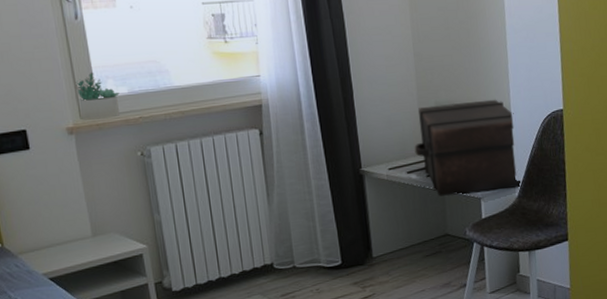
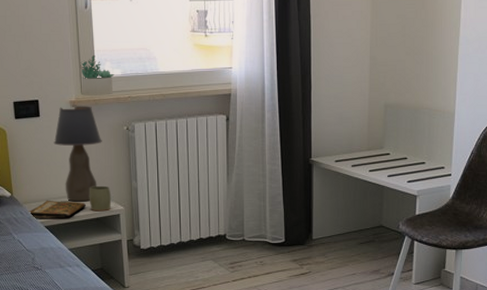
book: none [26,244,100,270] -> present [28,200,87,218]
table lamp: none [50,131,112,246] -> present [53,105,102,202]
mug: none [101,222,131,254] -> present [89,185,112,212]
suitcase: present [414,99,522,197] -> none [361,105,457,192]

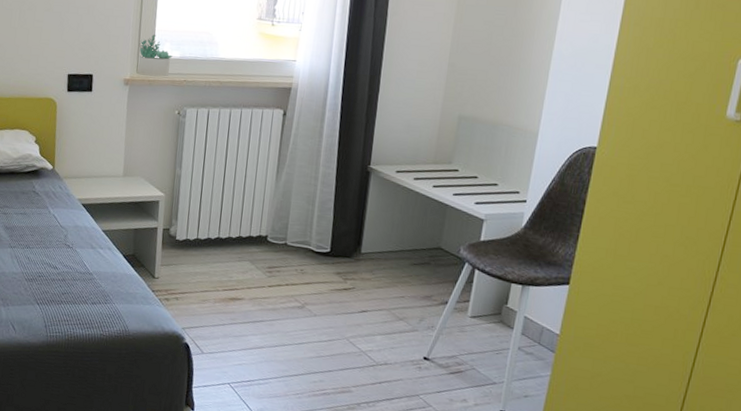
book: present [28,200,87,218] -> none [68,177,127,199]
table lamp: present [53,105,102,202] -> none [102,83,151,184]
mug: present [89,185,112,212] -> none [129,168,154,196]

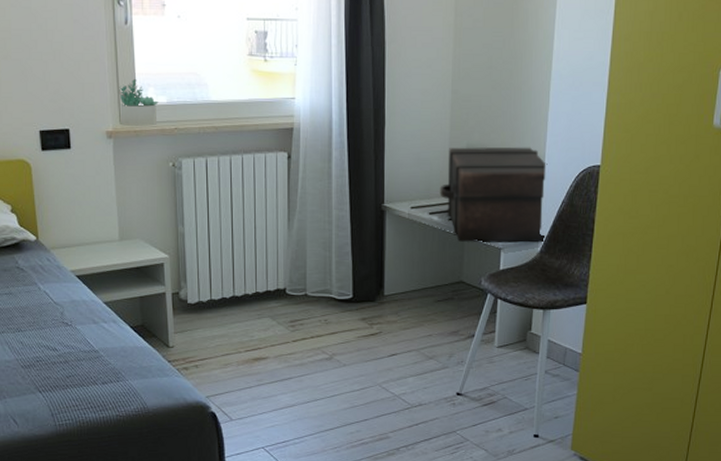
suitcase: none [426,117,541,218] -> present [439,147,548,243]

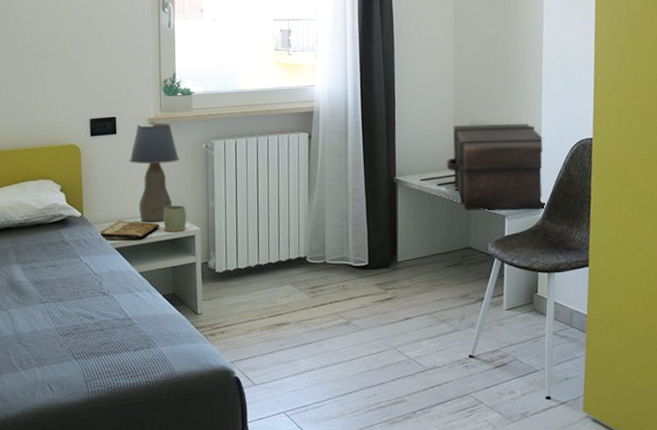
book: none [57,245,125,267] -> present [99,220,161,240]
table lamp: none [86,136,144,248] -> present [129,122,180,222]
mug: none [128,229,154,260] -> present [163,205,187,232]

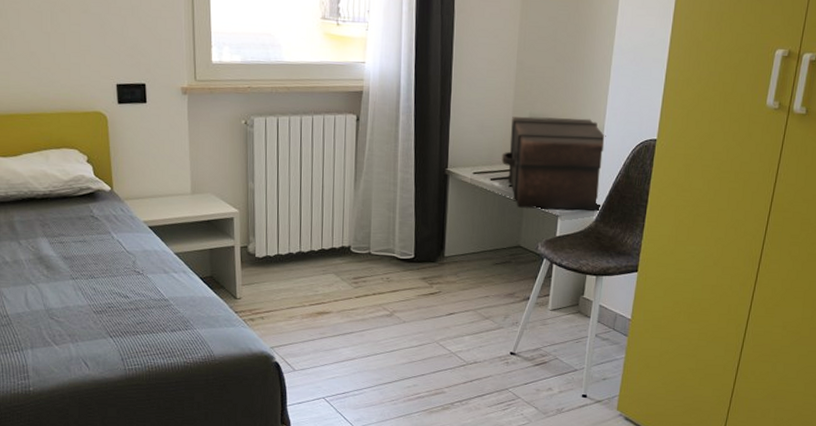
book: present [99,220,161,240] -> none [130,197,197,219]
table lamp: present [129,122,180,222] -> none [161,92,217,202]
succulent plant: present [160,72,195,113] -> none [194,36,233,84]
mug: present [163,205,187,232] -> none [199,184,225,214]

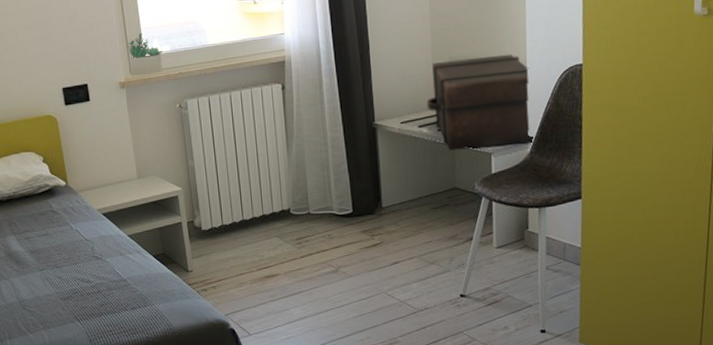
succulent plant: none [194,36,233,84] -> present [126,32,163,76]

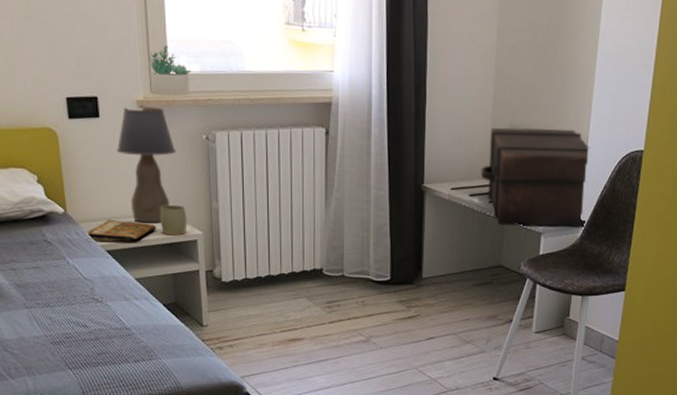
book: none [85,185,144,206] -> present [86,219,157,242]
table lamp: none [105,85,155,186] -> present [116,105,176,223]
mug: none [144,167,169,195] -> present [160,204,188,236]

